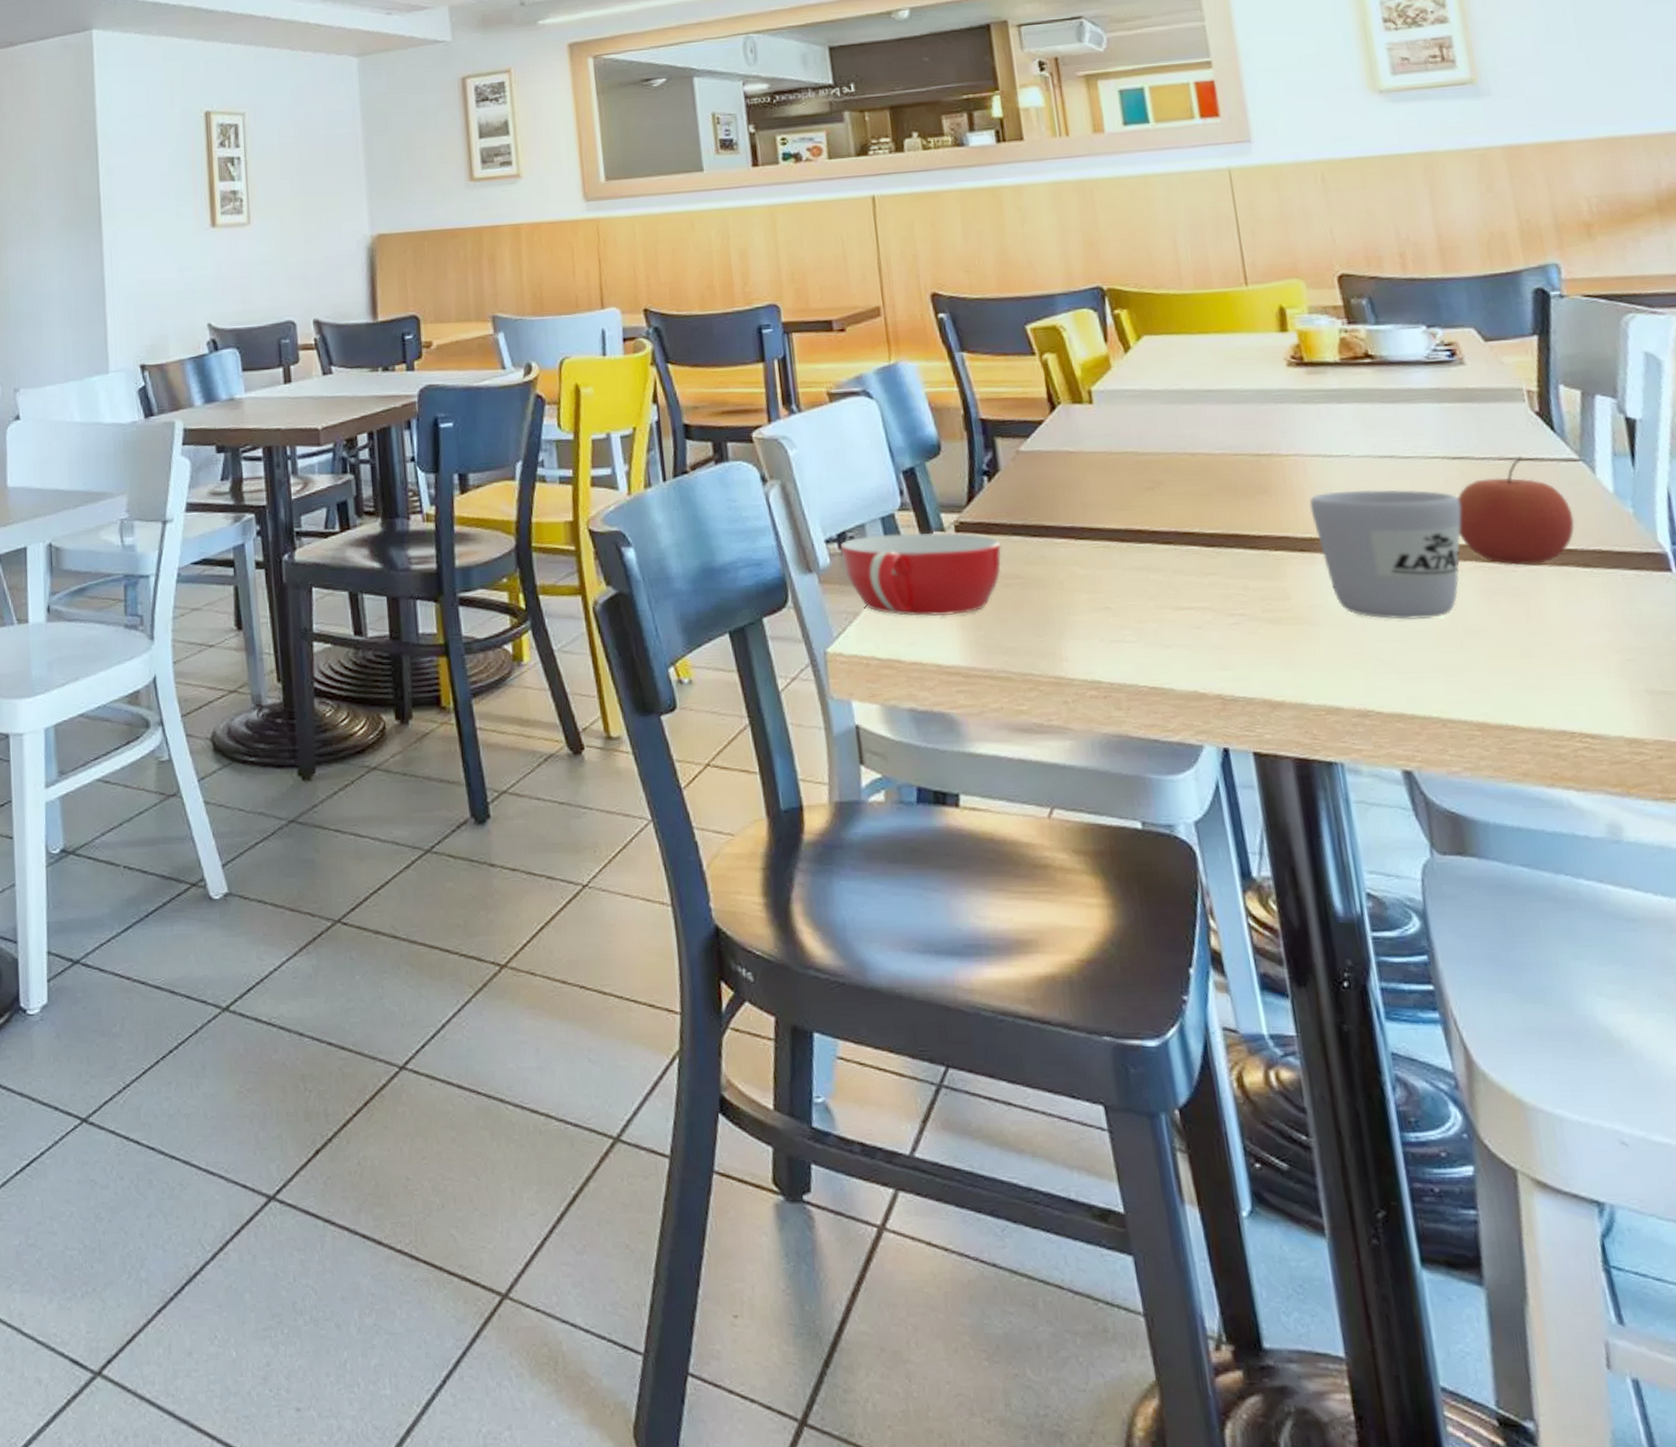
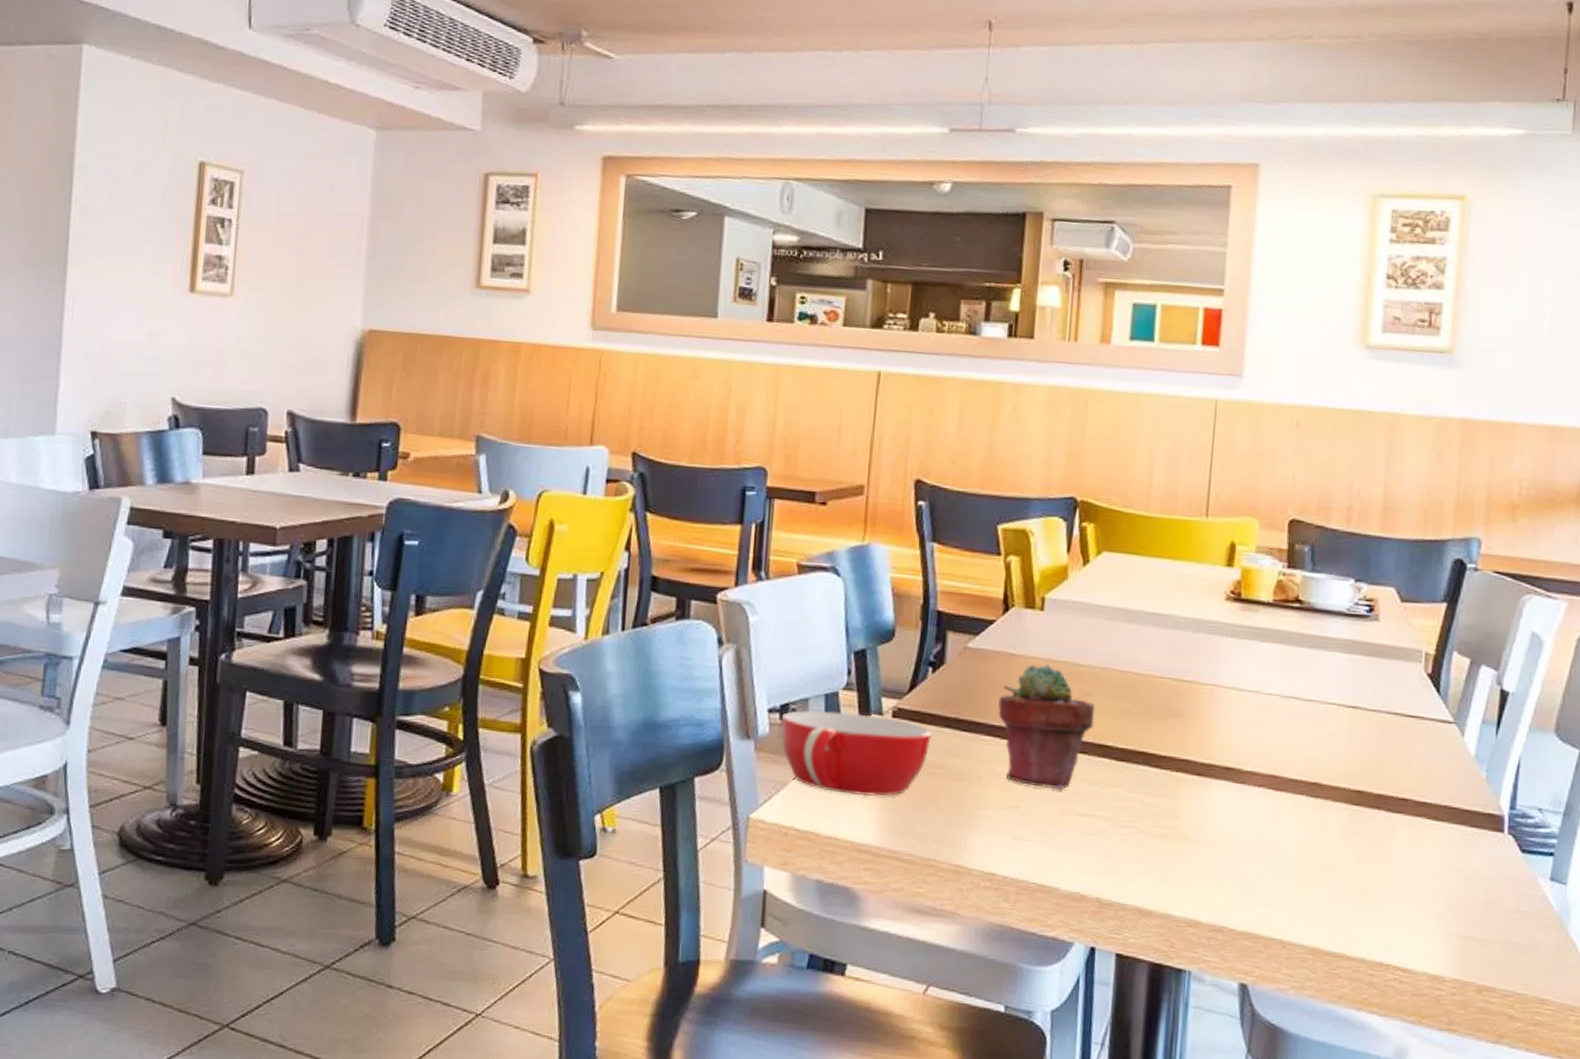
potted succulent: none [1065,457,1174,585] -> present [998,664,1095,790]
coffee cup: present [1309,489,1462,620] -> none [1215,723,1345,850]
apple: present [1457,456,1575,565] -> none [1337,713,1436,812]

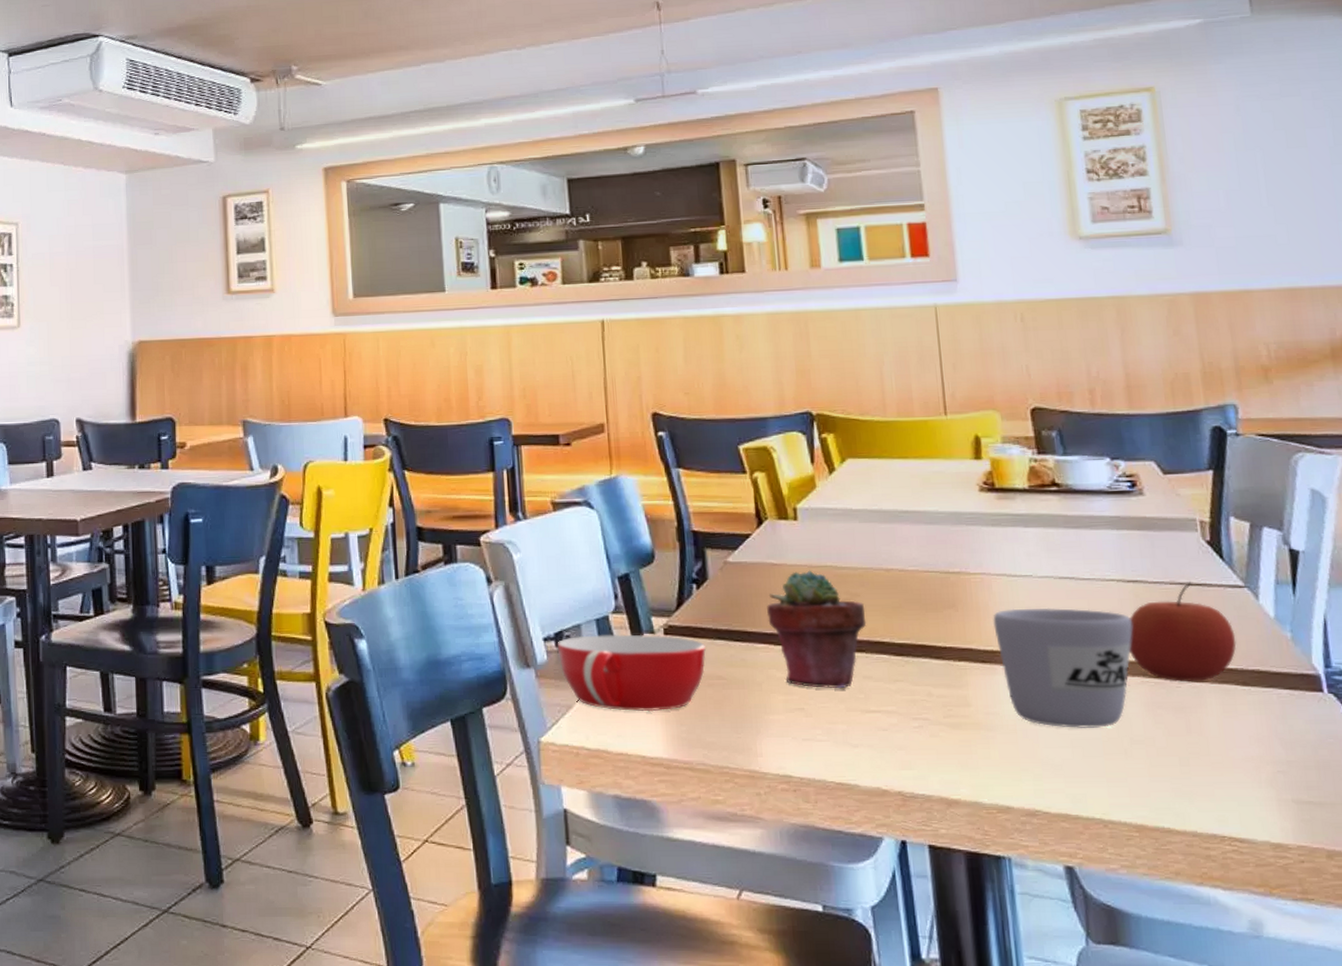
coffee cup: none [1215,723,1345,850] -> present [993,607,1133,728]
apple: none [1337,713,1436,812] -> present [1129,582,1237,681]

